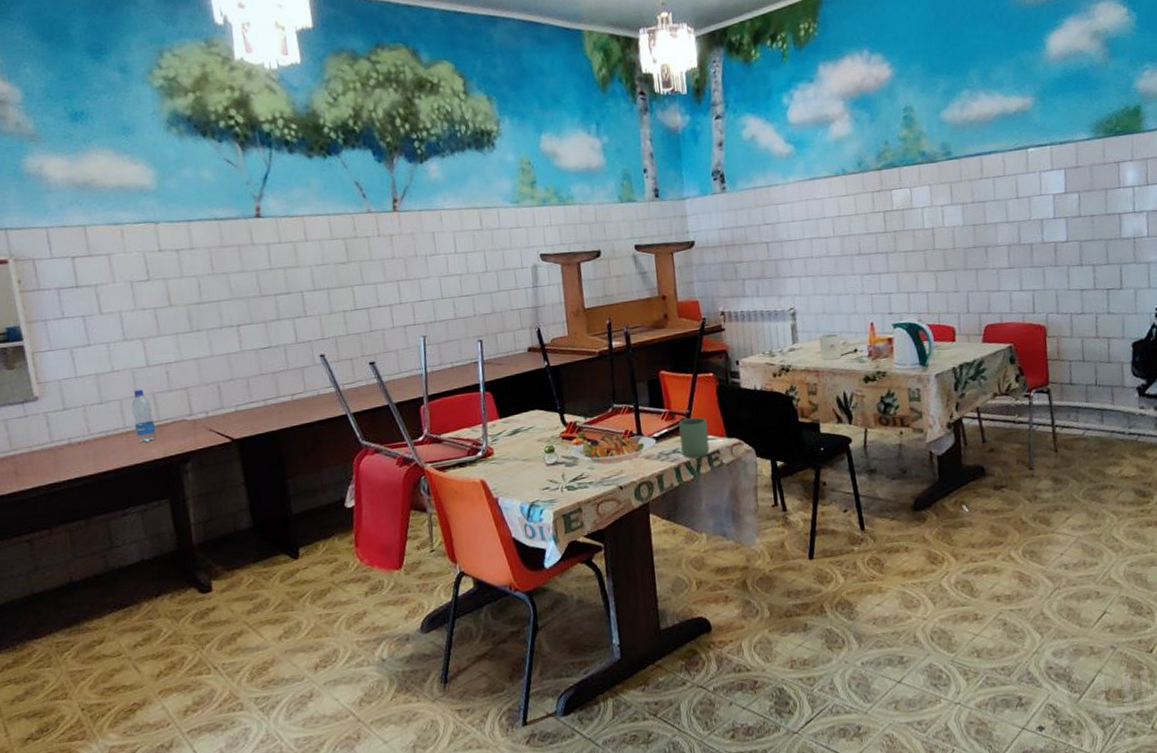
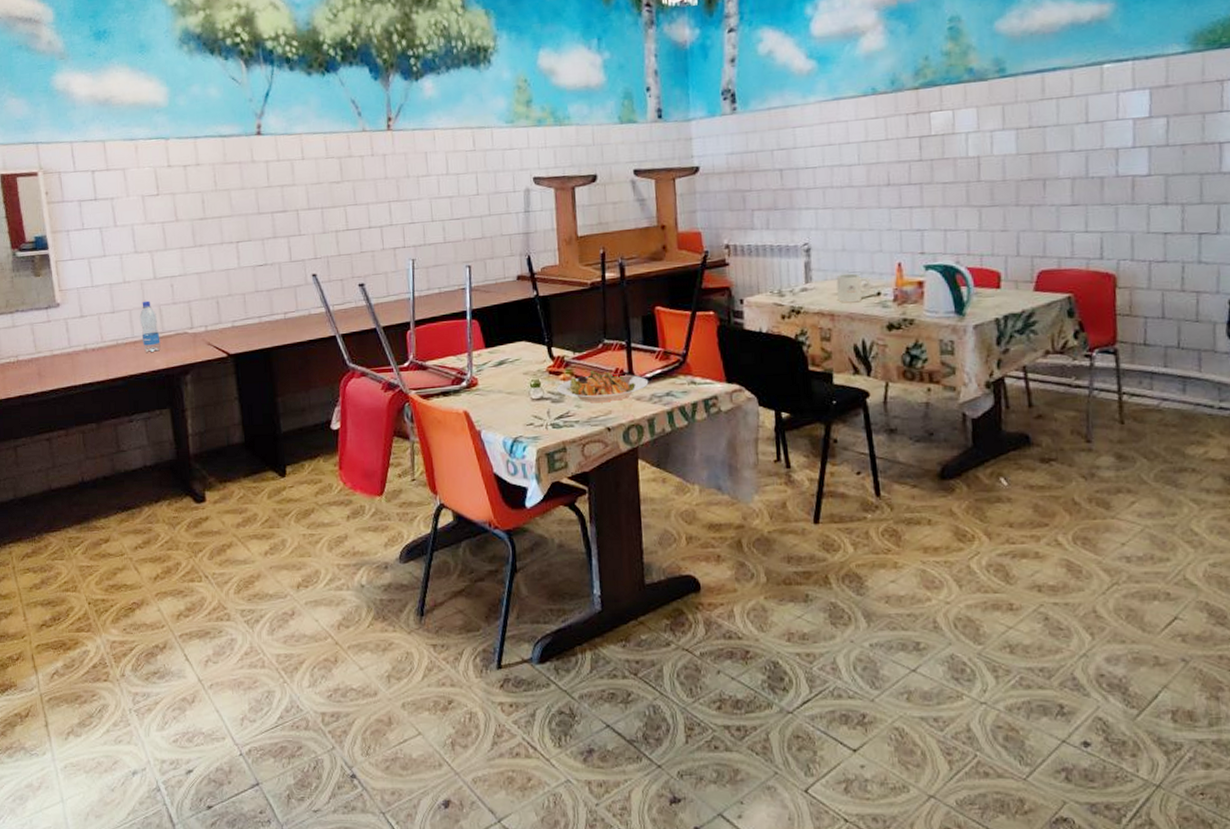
cup: present [679,417,710,459] -> none [674,359,707,404]

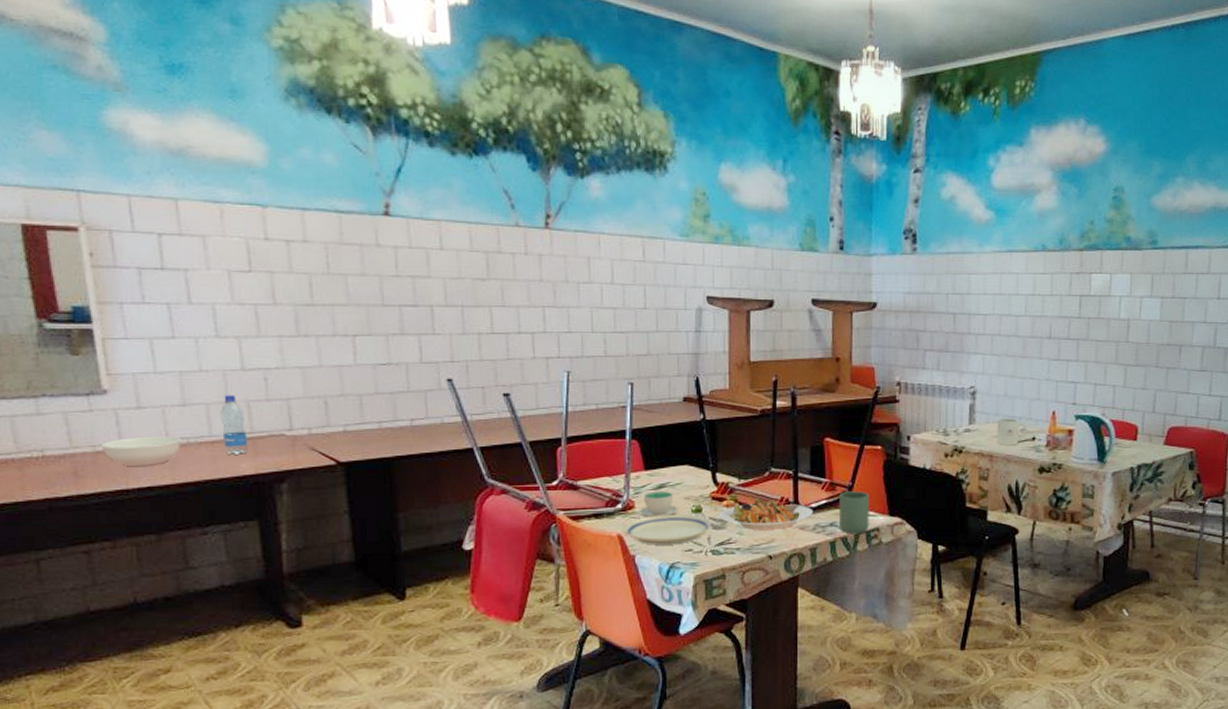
bowl: none [56,339,113,367] -> present [101,436,182,467]
plate: none [469,389,550,420] -> present [623,515,711,544]
cup: none [483,368,518,394] -> present [640,492,679,518]
cup: none [674,359,707,404] -> present [839,491,869,534]

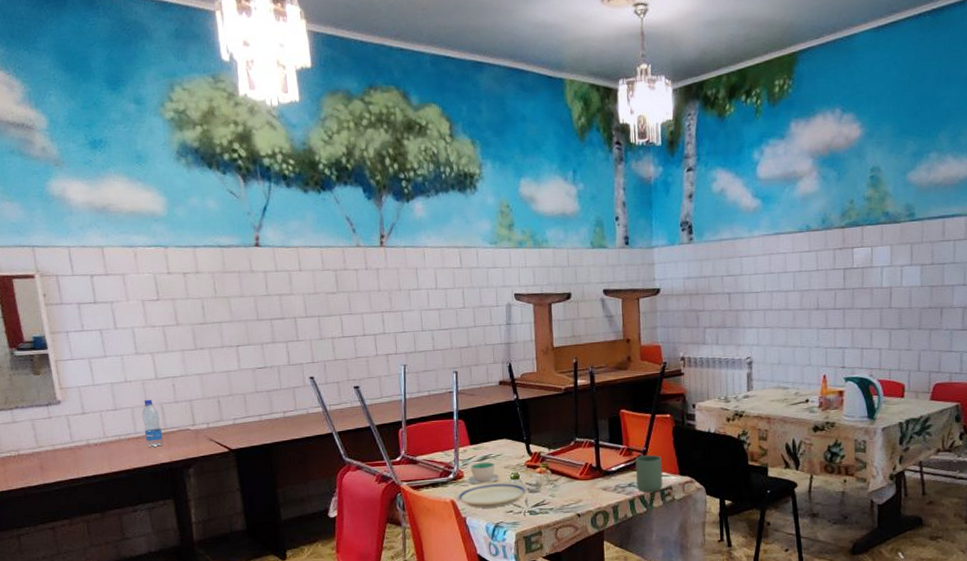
bowl: present [101,436,182,467] -> none [58,434,116,461]
salad: present [719,497,814,531] -> none [534,464,614,493]
mug: present [997,418,1028,446] -> none [773,383,802,409]

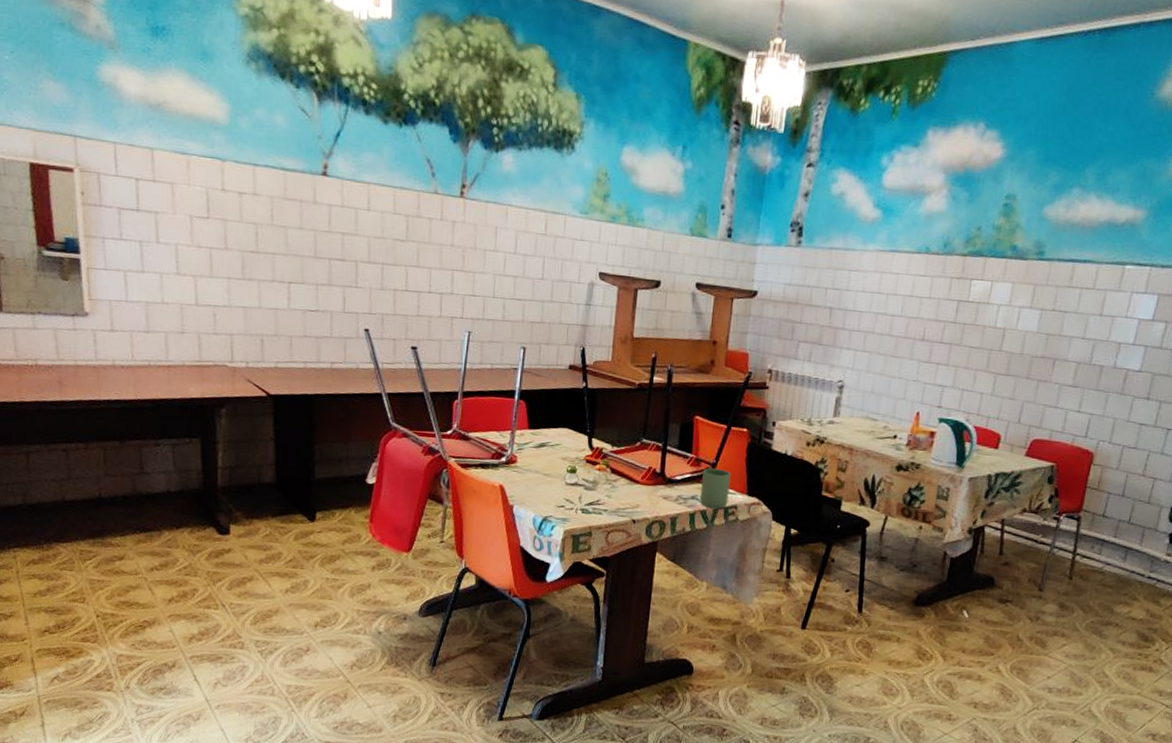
bottle: present [141,399,164,448] -> none [176,325,197,380]
plate: present [455,481,528,508] -> none [505,471,584,499]
cup: present [468,462,500,485] -> none [521,449,556,474]

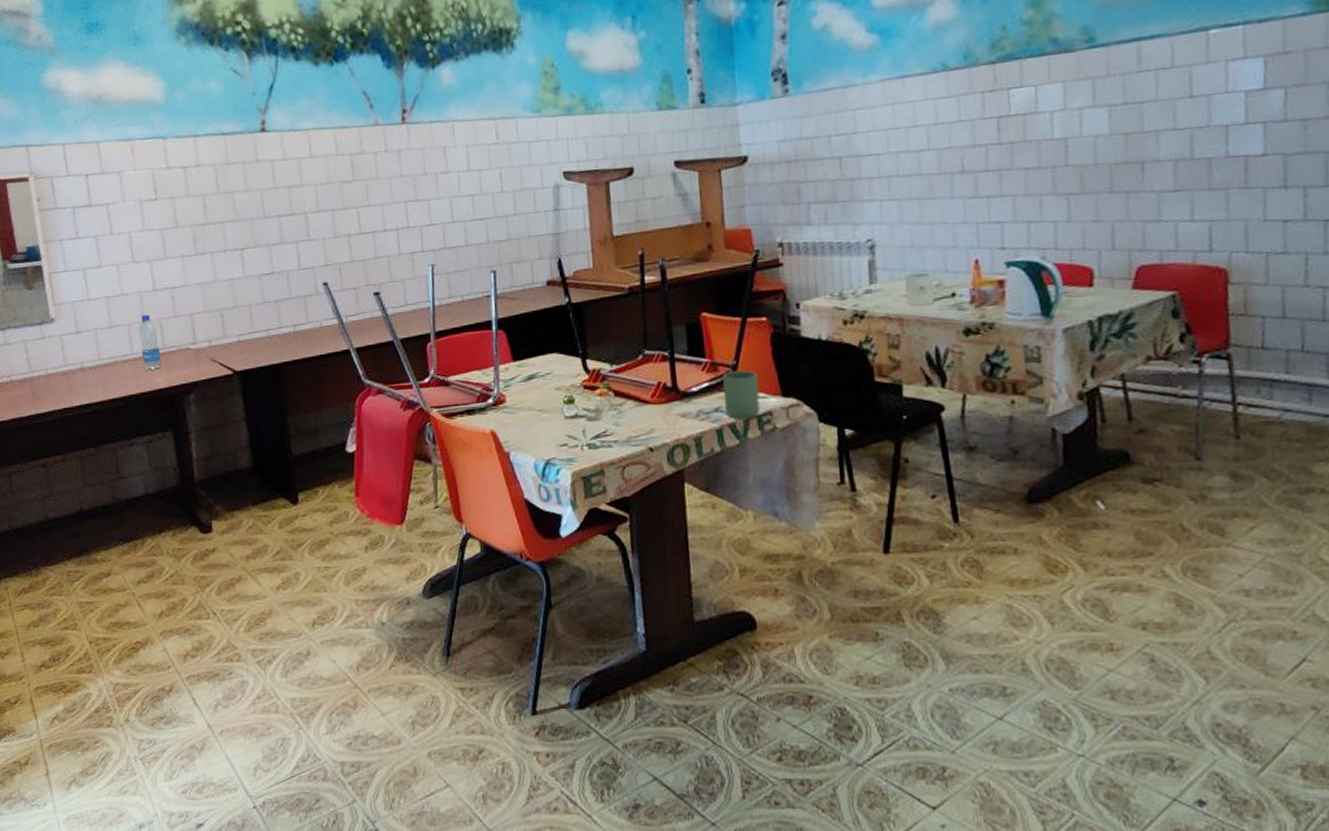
bottle: none [176,325,197,380] -> present [138,314,162,371]
mug: none [859,413,891,442] -> present [905,272,945,306]

